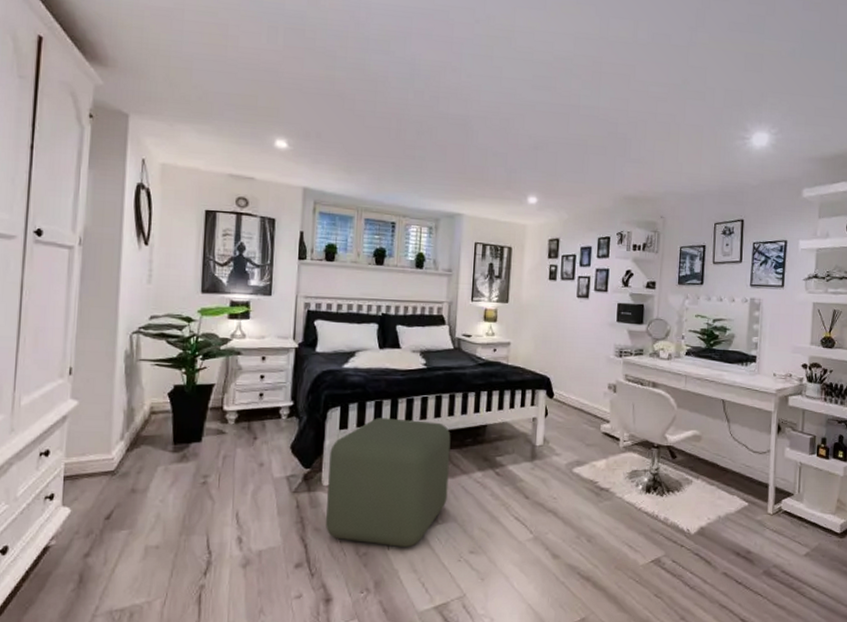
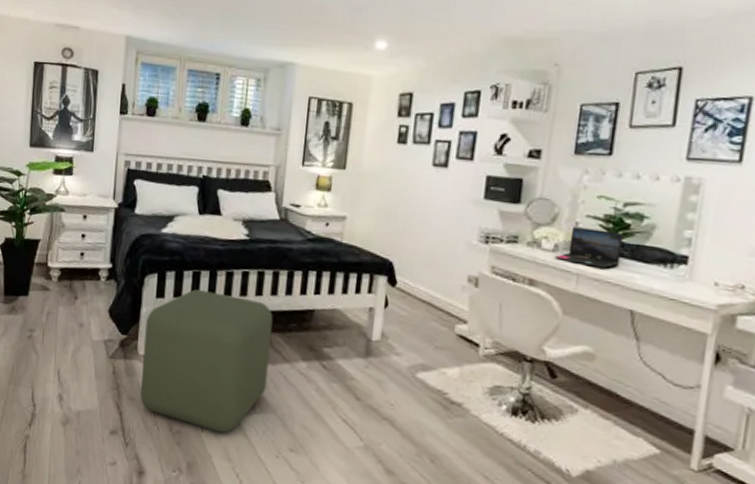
laptop: none [670,339,714,371] -> present [555,227,624,270]

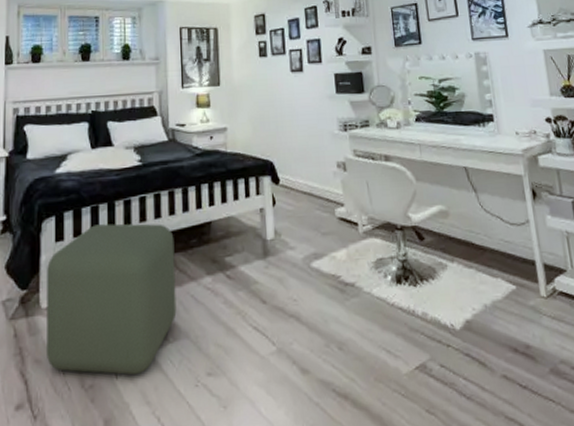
laptop: present [555,227,624,270] -> none [400,103,448,137]

